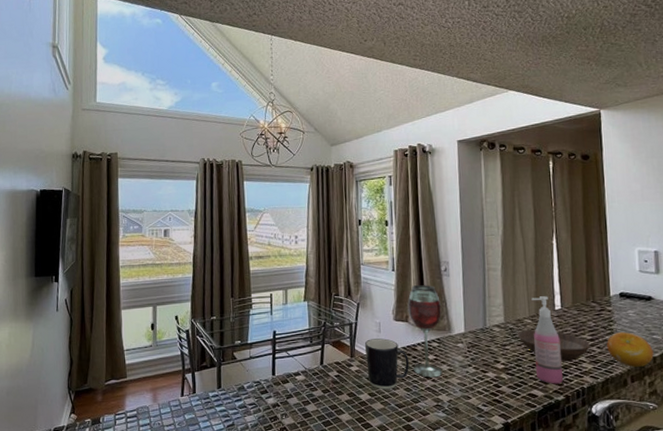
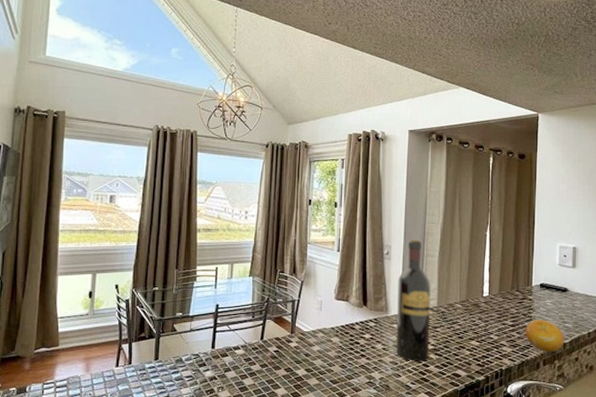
mug: present [364,338,409,390] -> none [305,316,346,366]
wineglass: present [407,285,443,378] -> none [349,267,381,356]
wine bottle: none [458,253,500,382] -> present [396,239,431,361]
bowl: present [517,330,591,361] -> none [447,314,512,344]
soap dispenser: present [531,296,563,384] -> none [462,283,485,365]

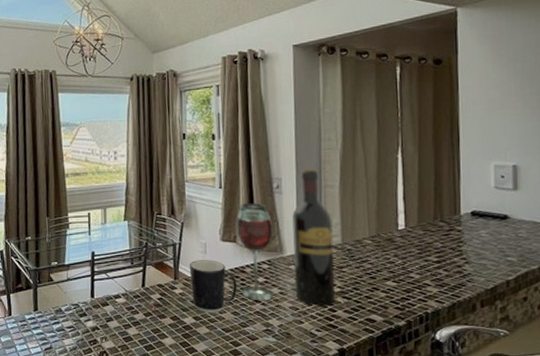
mug: none [305,316,346,366] -> present [189,260,237,314]
wineglass: none [349,267,381,356] -> present [235,203,274,301]
fruit: present [525,320,564,353] -> none [455,254,507,292]

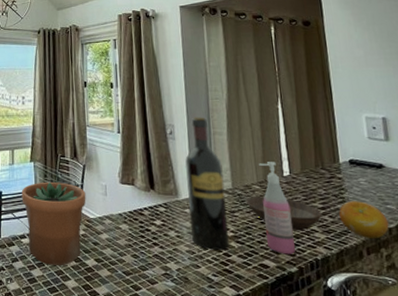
planter: none [115,240,185,324] -> present [21,181,86,265]
mug: present [189,260,237,314] -> none [90,202,136,256]
wineglass: present [235,203,274,301] -> none [133,148,170,244]
bowl: none [355,251,437,284] -> present [245,196,323,230]
soap dispenser: none [372,215,405,309] -> present [259,162,295,254]
fruit: none [455,254,507,292] -> present [339,201,389,239]

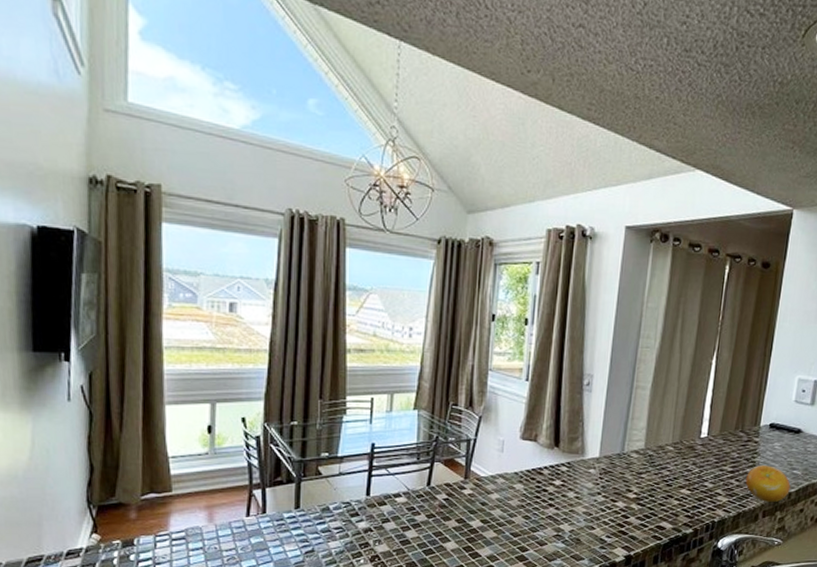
planter: present [21,181,86,265] -> none [399,434,479,526]
wine bottle: present [185,117,230,250] -> none [591,367,639,512]
bowl: present [245,196,323,230] -> none [655,458,730,493]
soap dispenser: present [259,162,295,254] -> none [668,422,700,517]

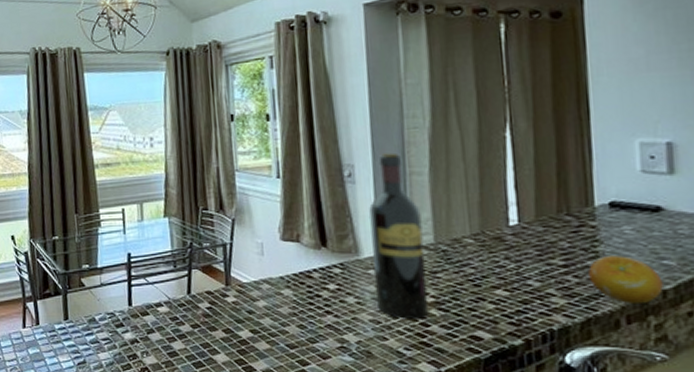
wine bottle: none [591,367,639,512] -> present [368,153,429,319]

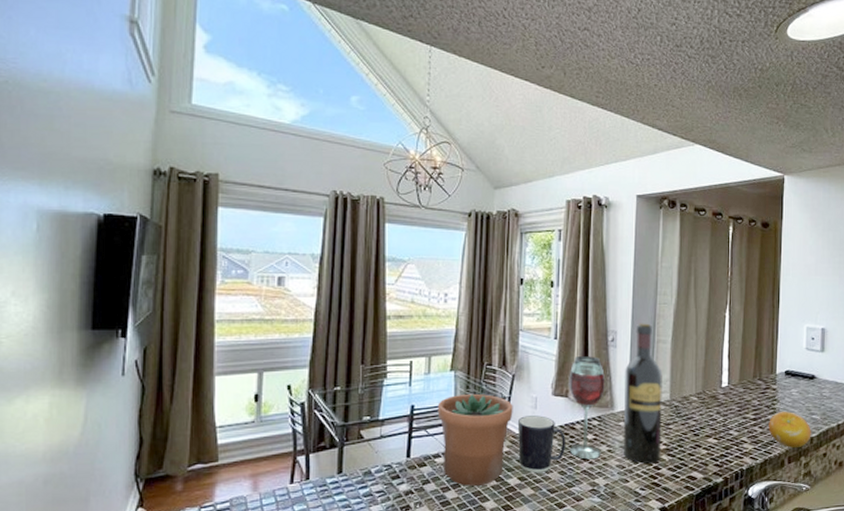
planter: none [154,240,237,337] -> present [437,393,513,486]
mug: none [242,263,303,326] -> present [517,415,565,474]
wineglass: none [298,195,348,313] -> present [569,356,606,460]

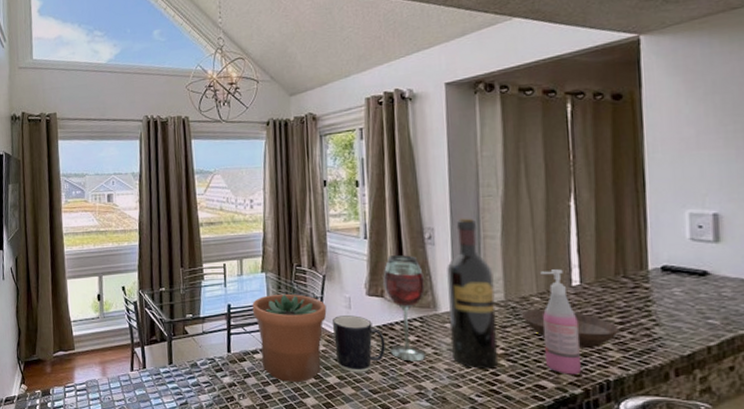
bowl: none [681,408,753,441] -> present [521,310,620,348]
soap dispenser: none [698,372,724,466] -> present [540,269,581,375]
fruit: present [768,411,811,449] -> none [642,315,708,359]

